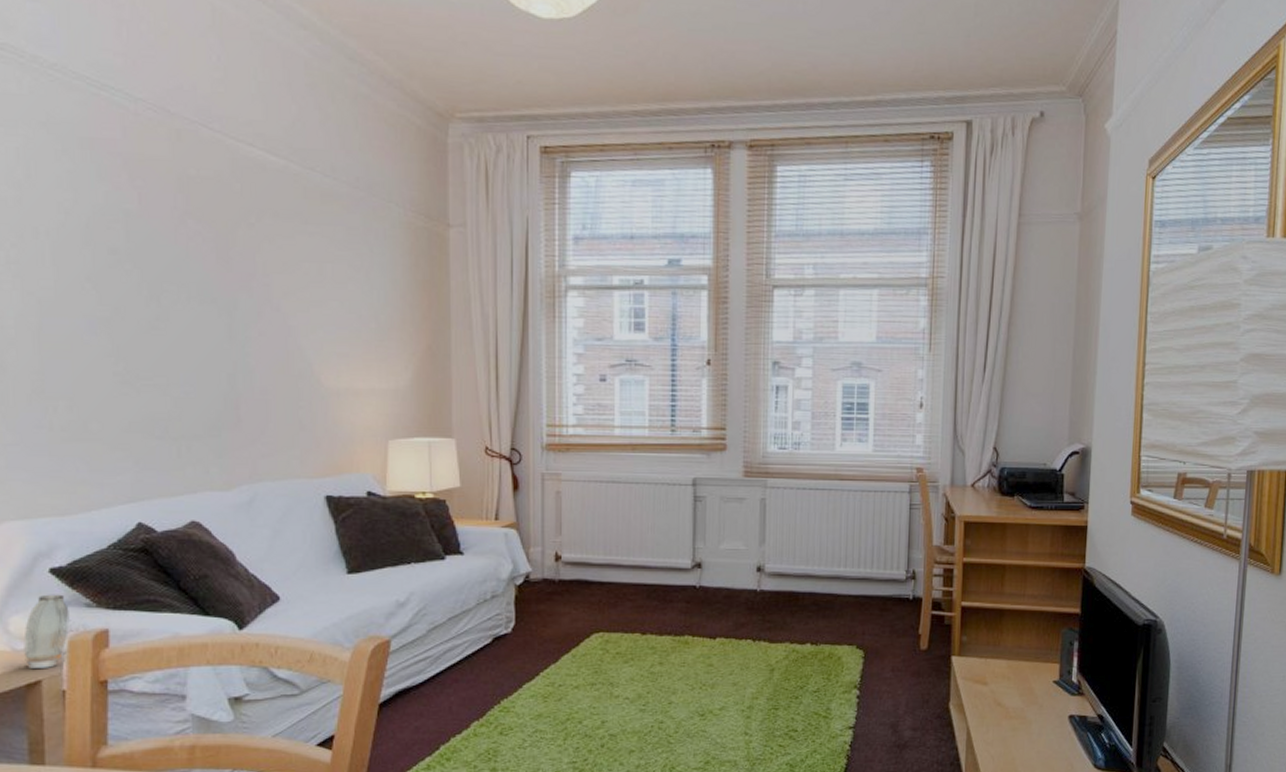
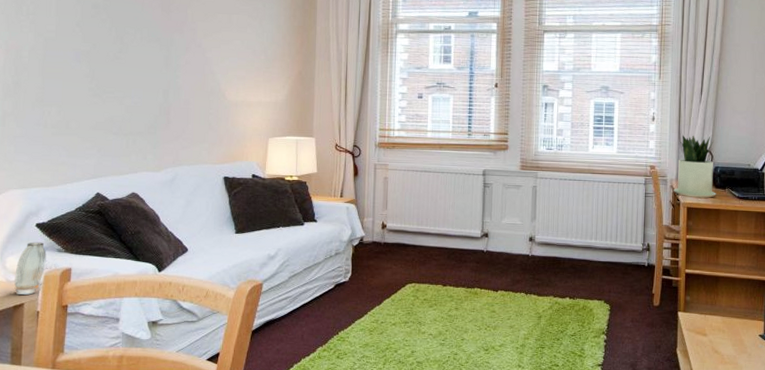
planter: none [947,426,1002,509] -> present [673,135,716,198]

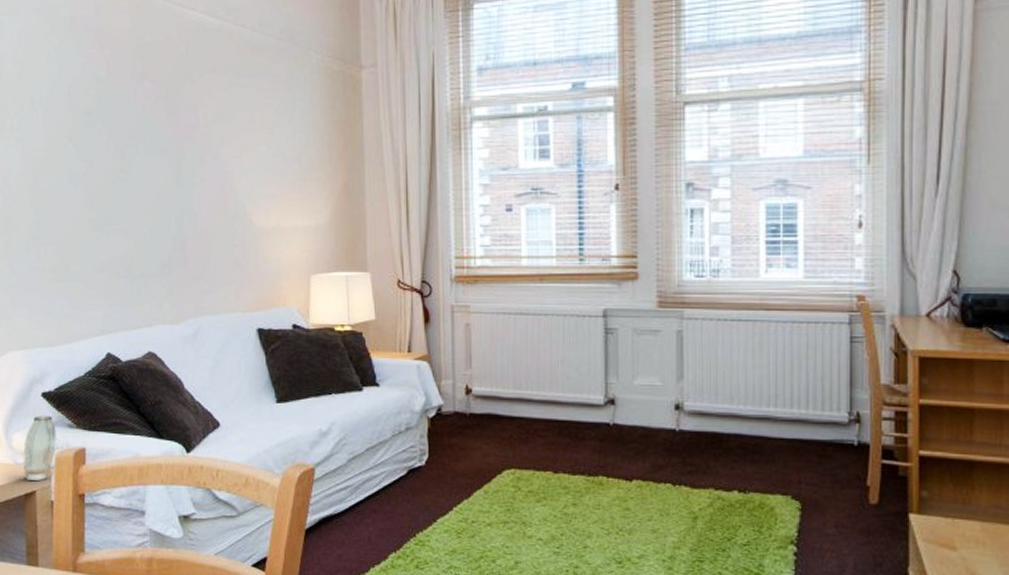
planter: present [673,135,716,198] -> none [896,247,967,342]

